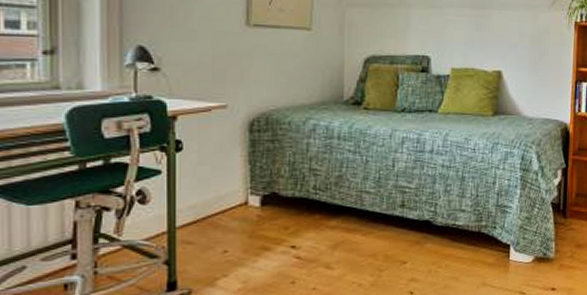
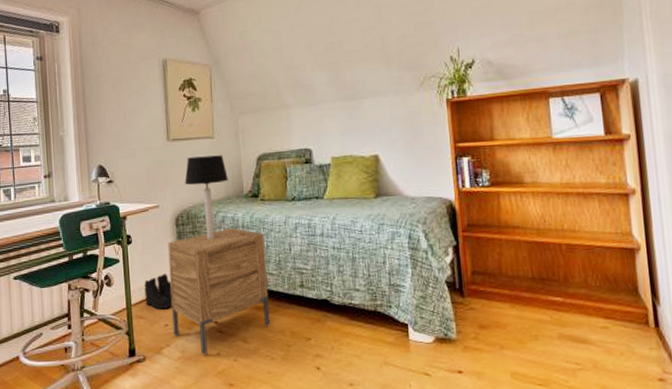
boots: none [197,189,237,233] -> present [144,274,173,310]
nightstand: none [234,138,364,286] -> present [167,228,271,356]
table lamp: none [266,50,325,150] -> present [185,155,228,239]

